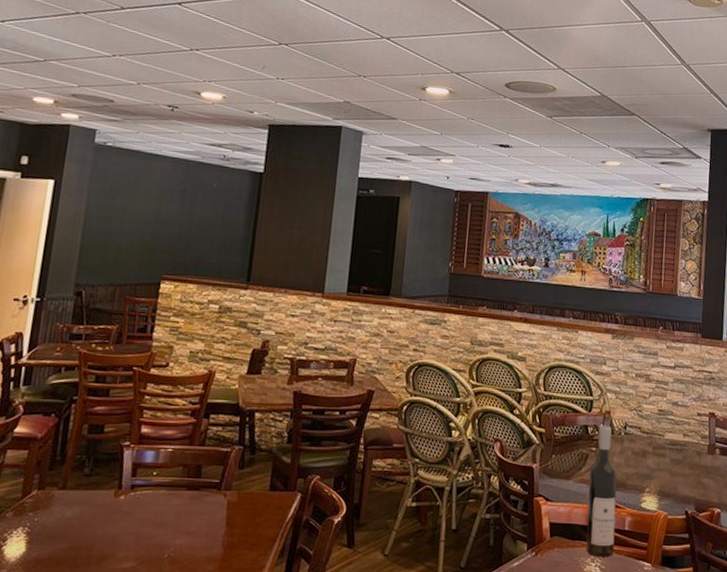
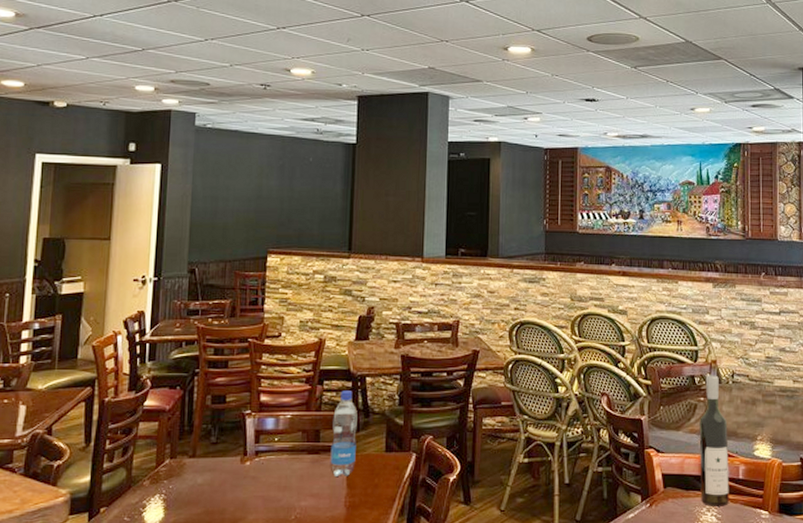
bottle: none [209,425,243,516] -> present [330,391,358,478]

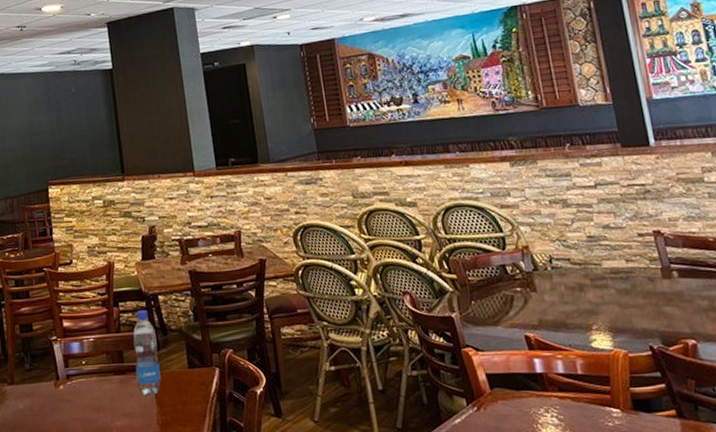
bottle: present [699,375,730,506] -> none [518,262,571,407]

